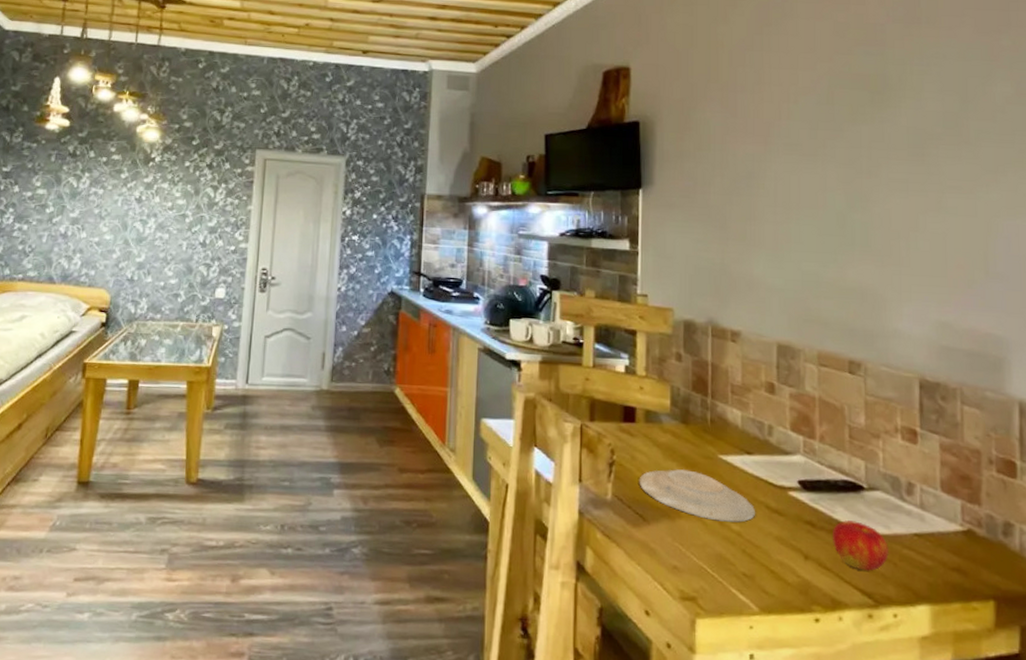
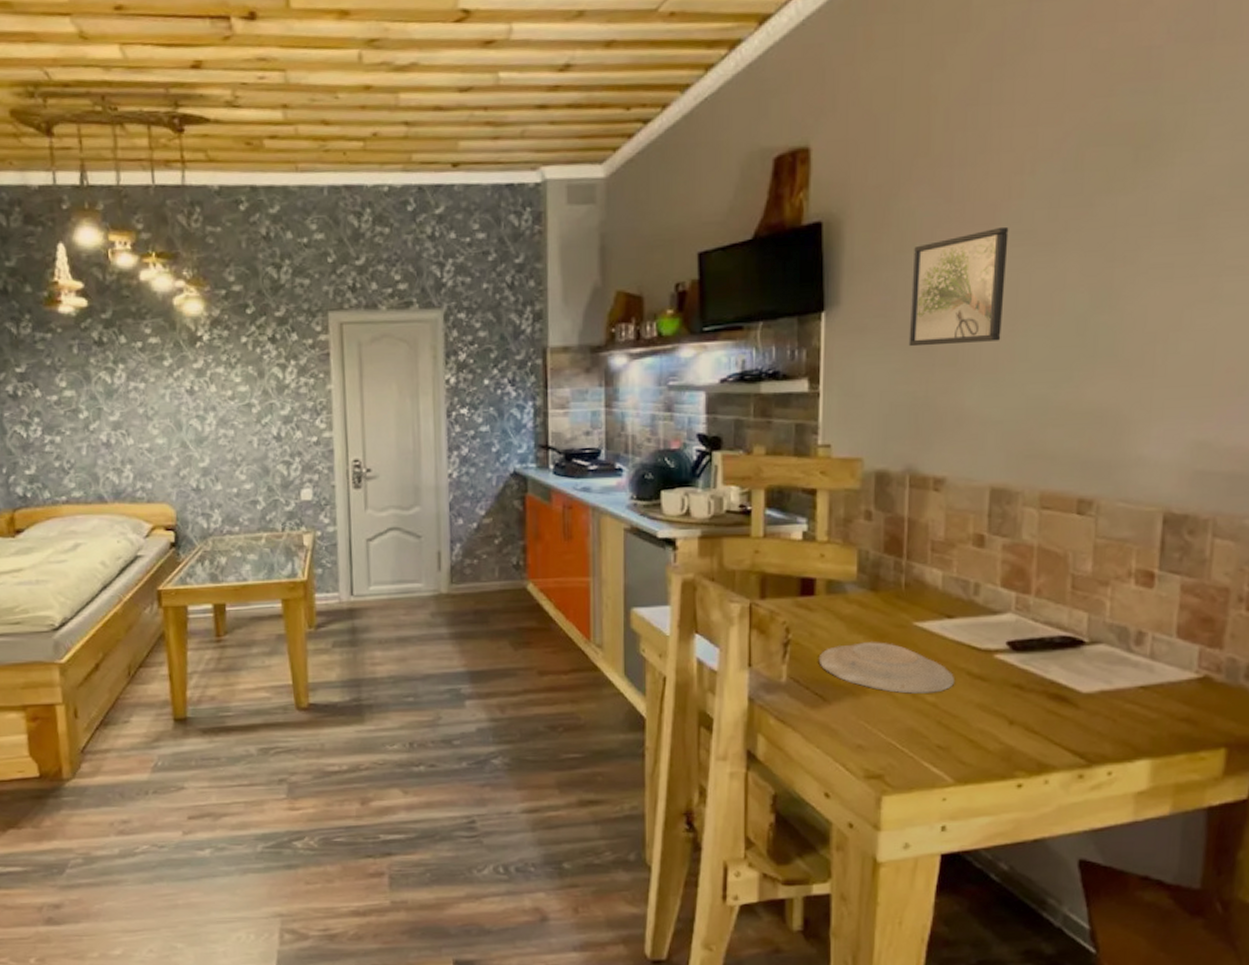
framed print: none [707,139,781,225] -> present [908,226,1009,347]
apple: present [833,520,890,571] -> none [1043,679,1109,731]

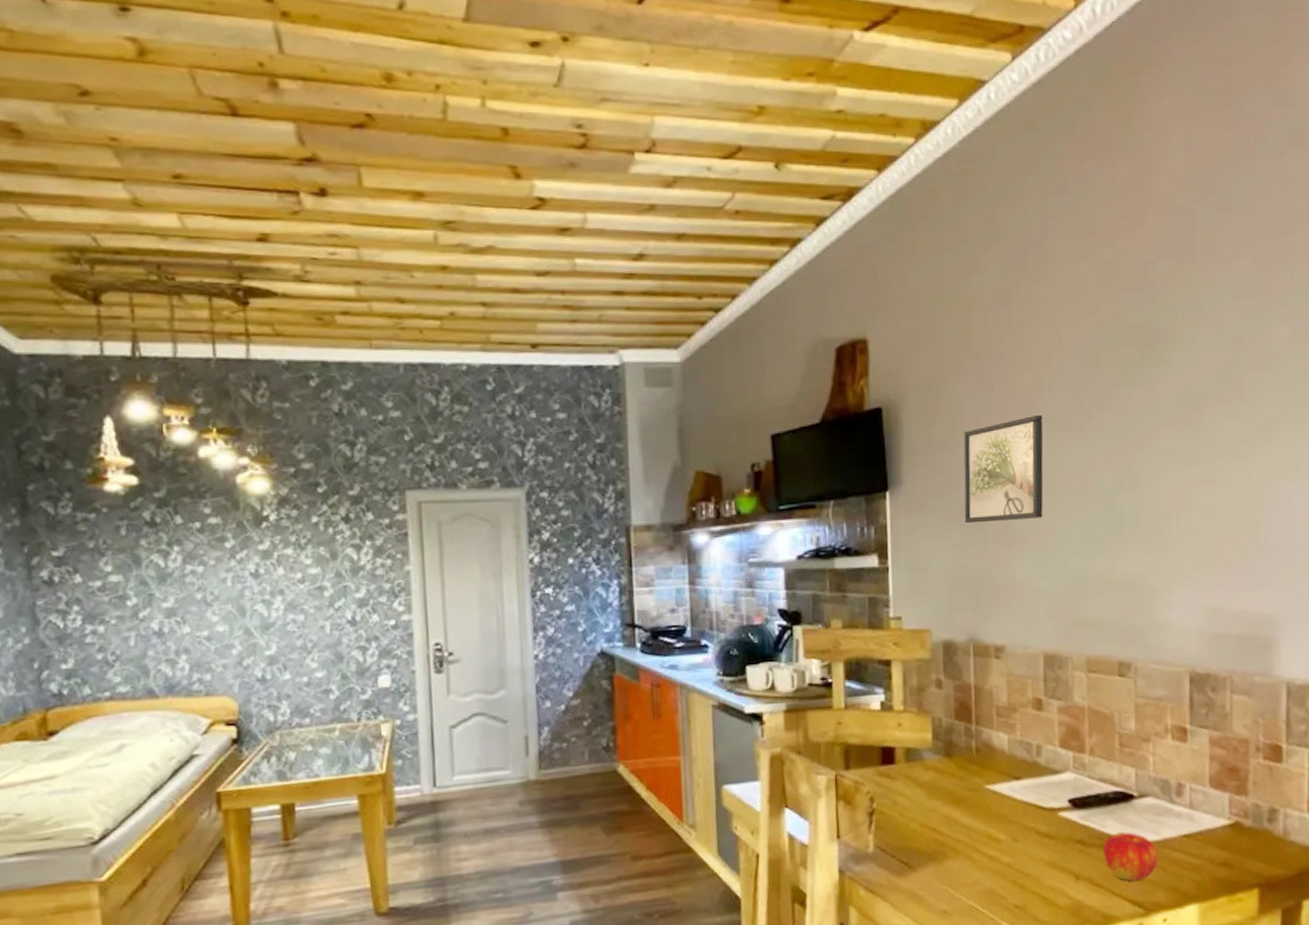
plate: present [818,642,954,694] -> none [902,806,1025,856]
apple: none [1043,679,1109,731] -> present [1104,832,1160,882]

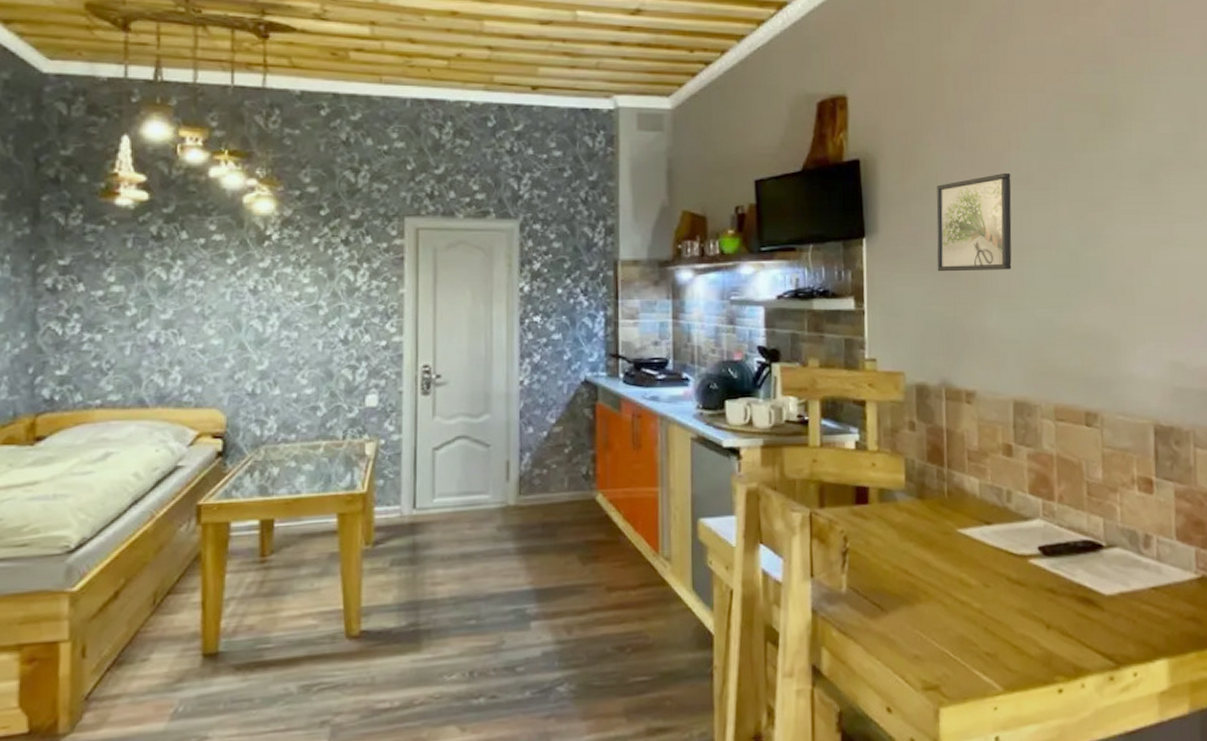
apple: present [1104,832,1160,882] -> none [1073,582,1129,633]

